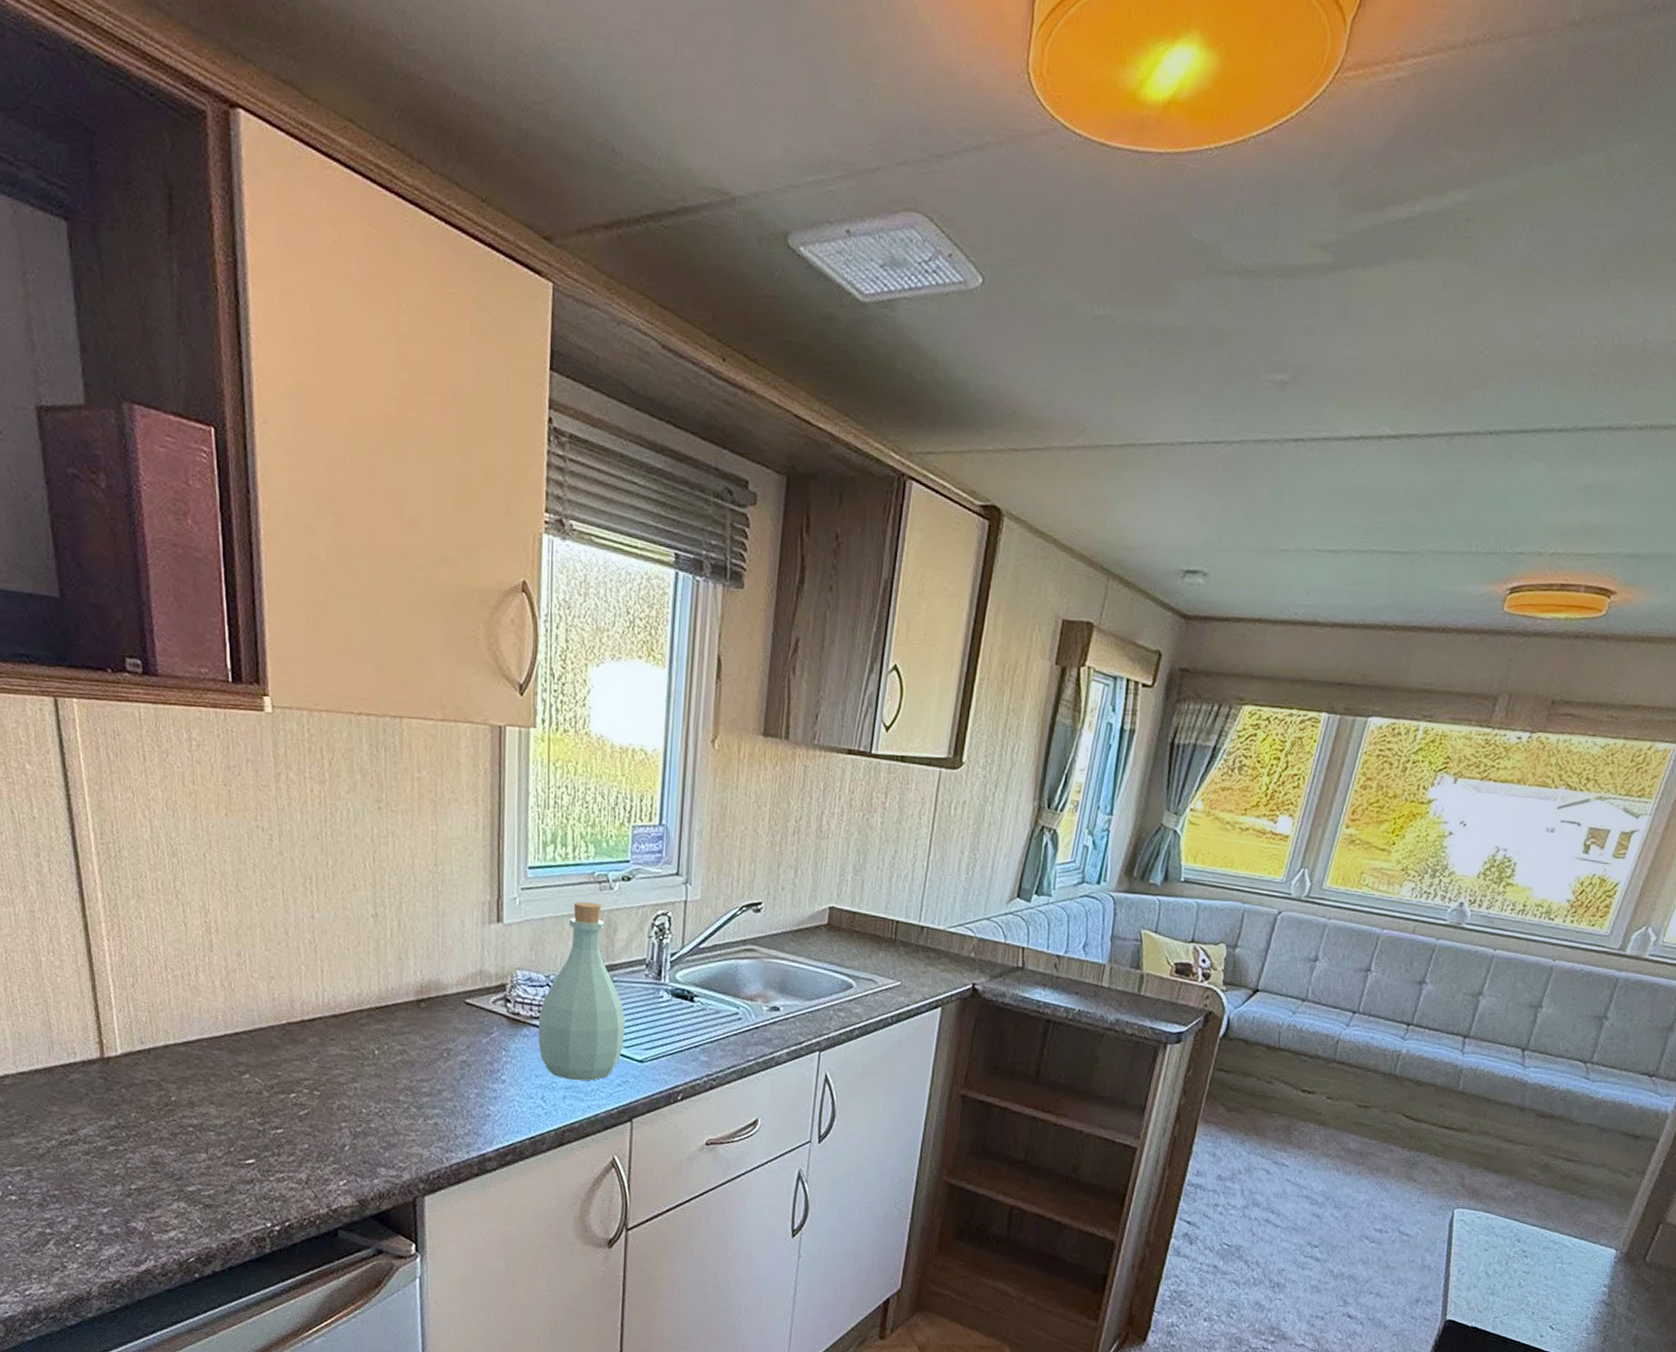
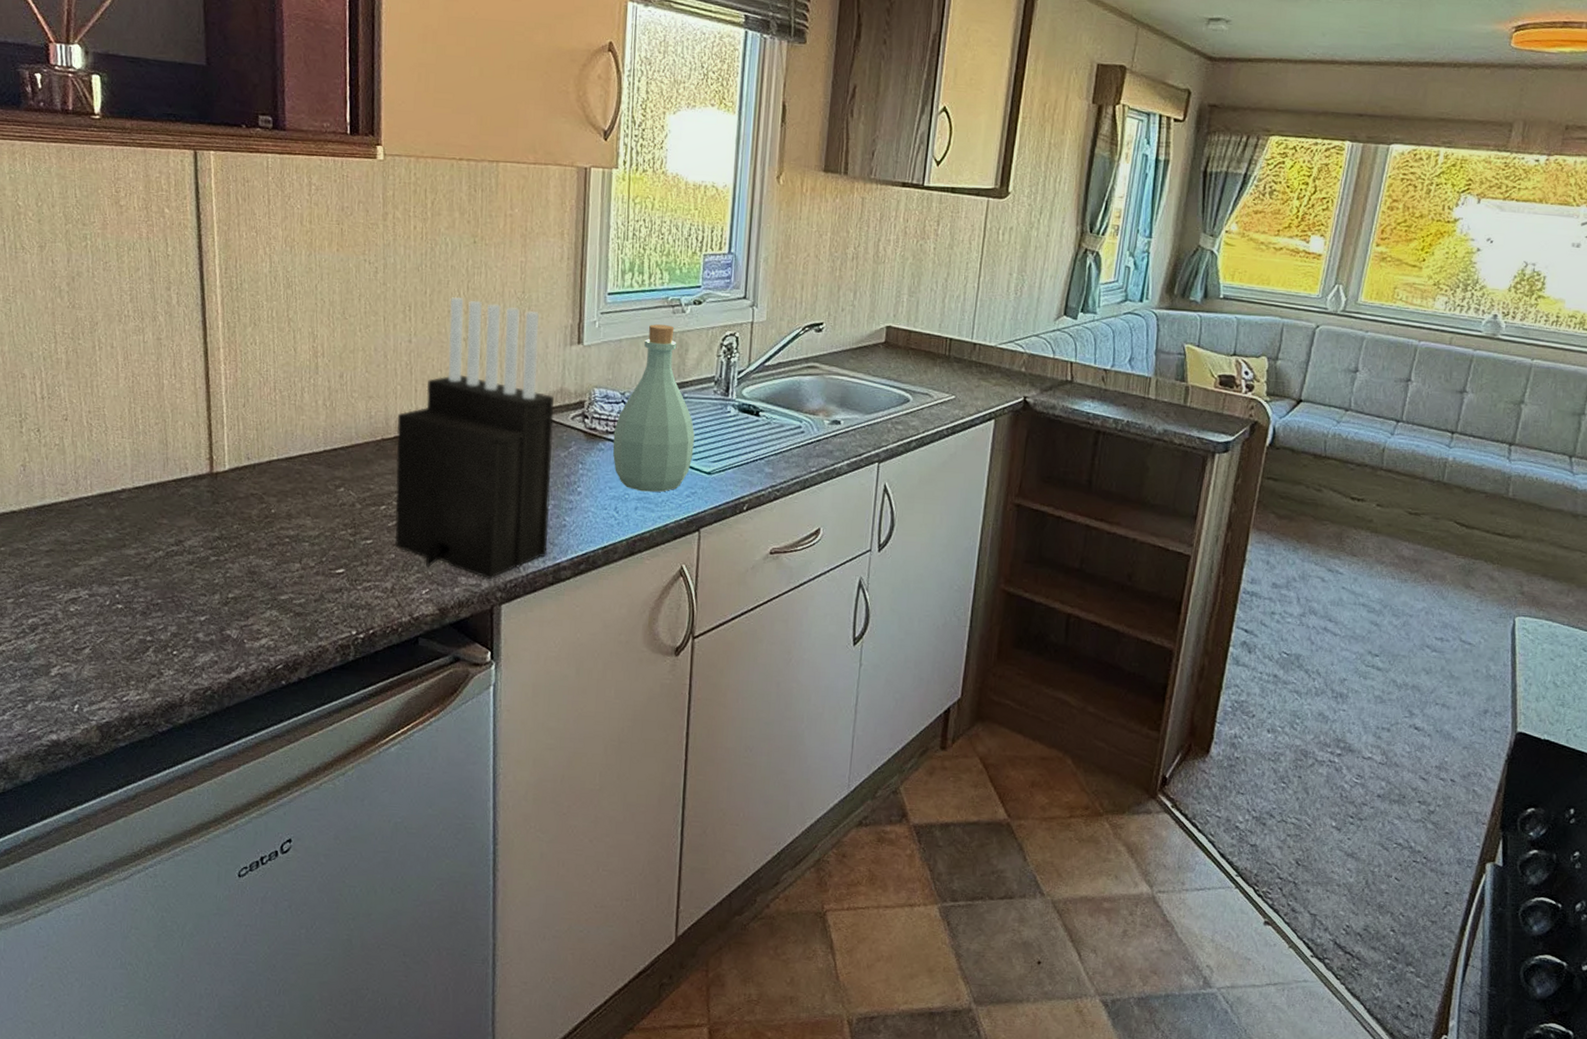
knife block: none [303,869,474,1170] -> present [394,297,554,579]

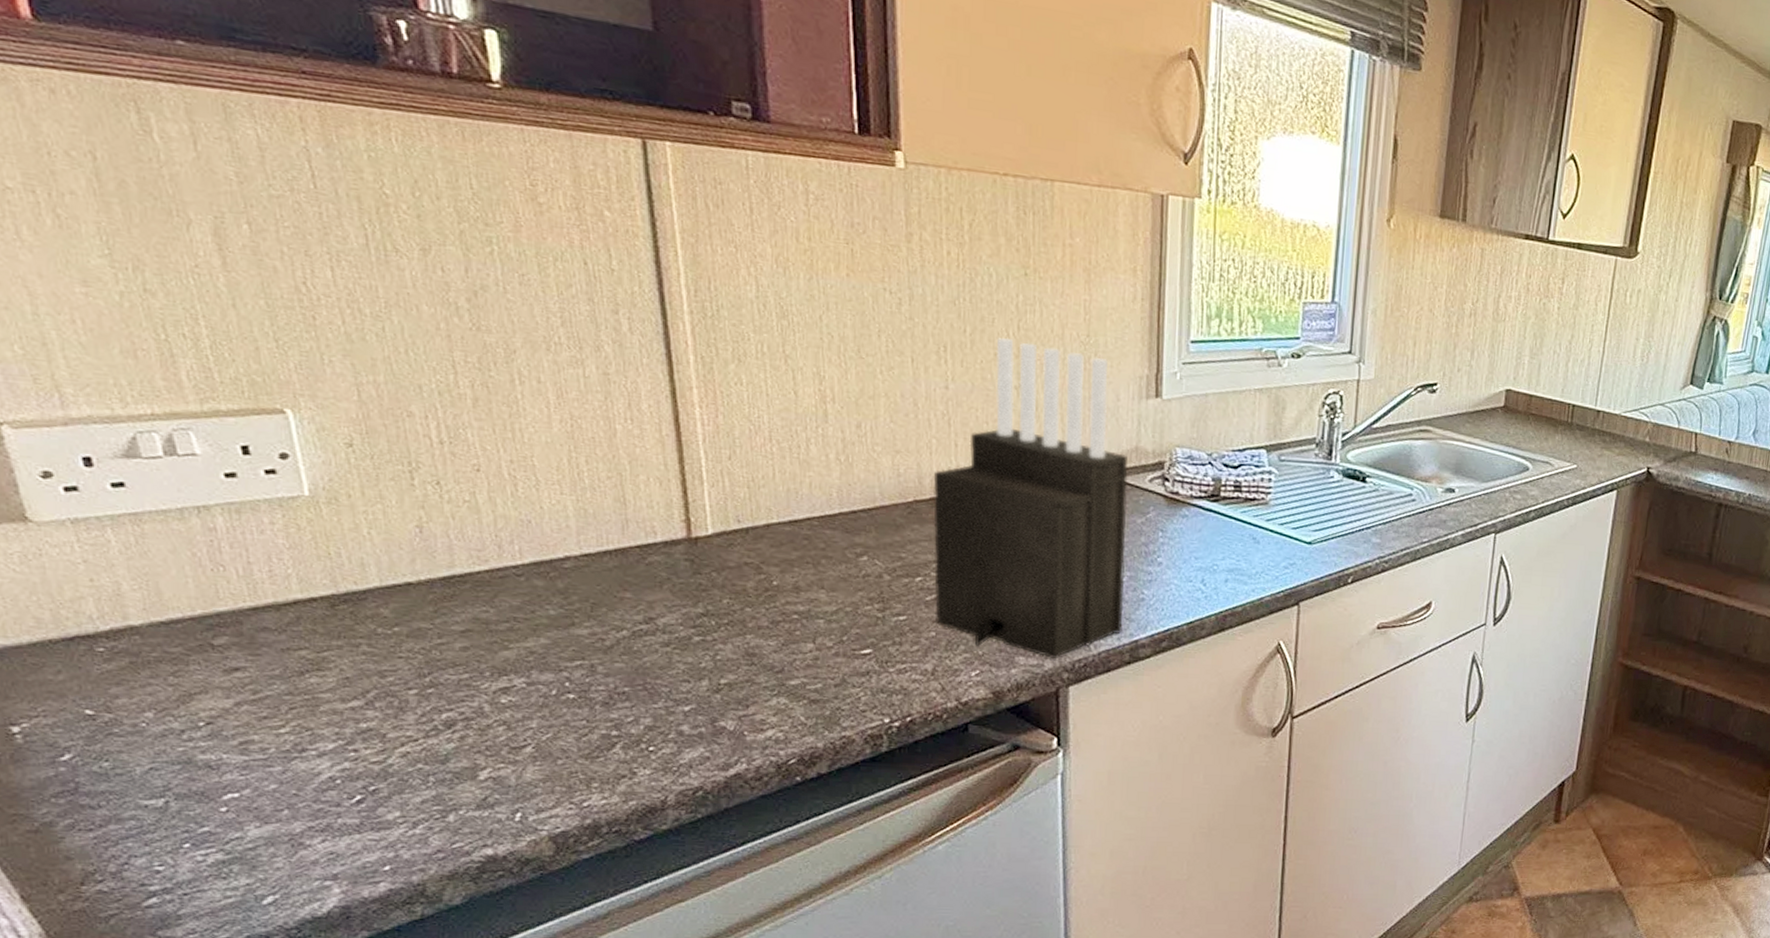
bottle: present [612,324,695,492] -> none [1198,378,1293,563]

